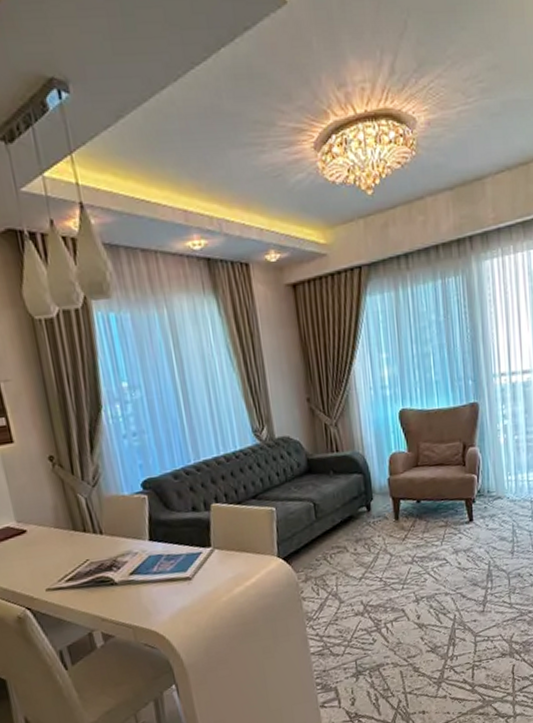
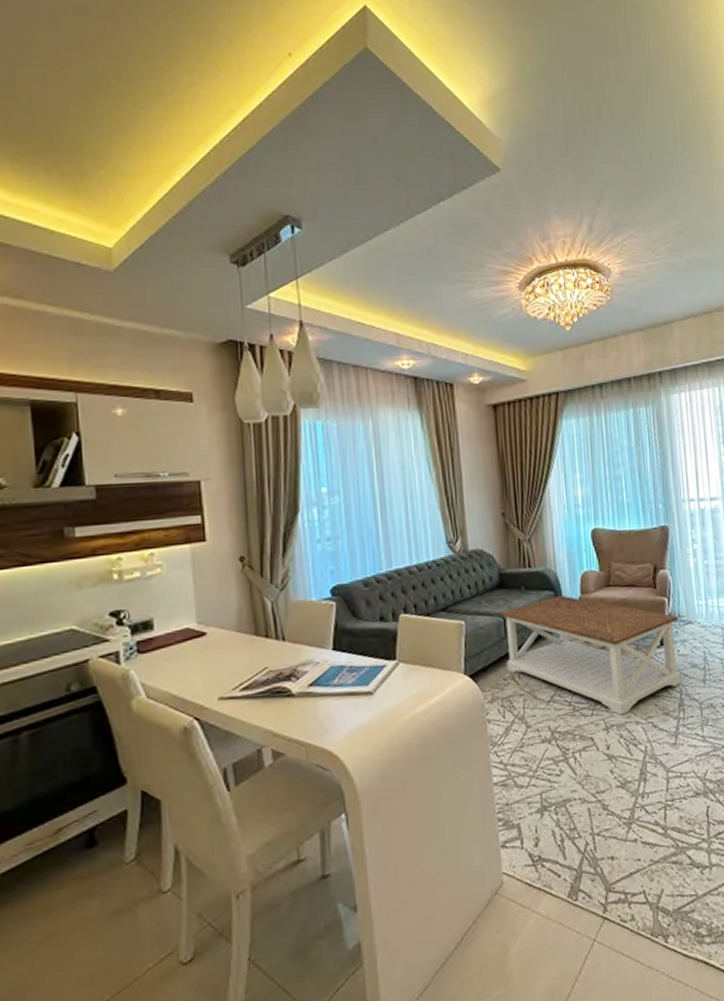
coffee table: none [310,477,490,588] -> present [500,595,682,716]

